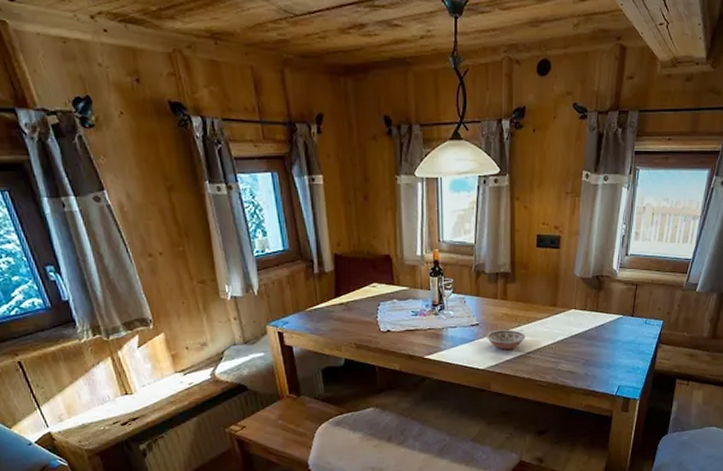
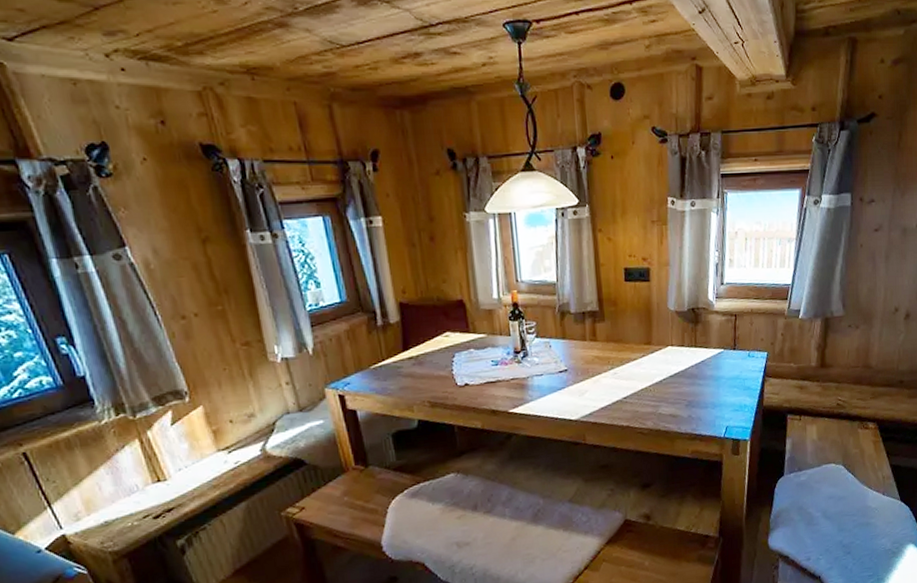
bowl: present [486,329,525,350] -> none [576,373,620,397]

